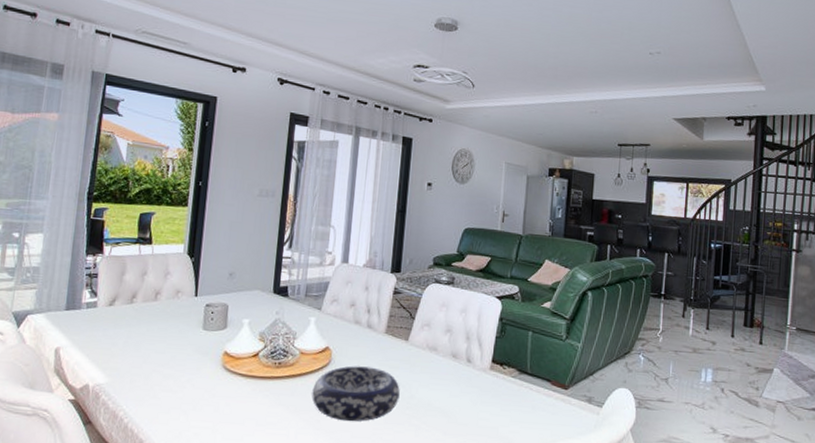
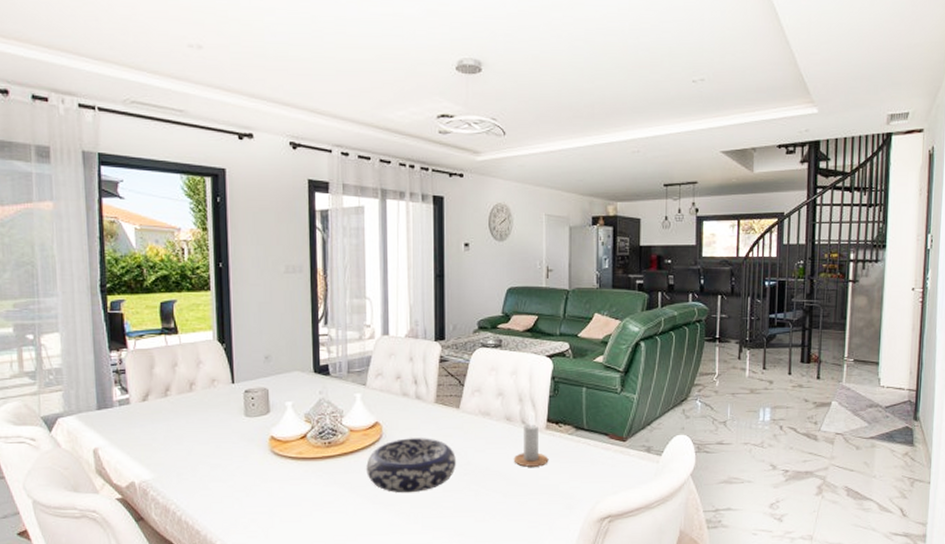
candle: none [456,351,491,407] -> present [513,412,549,467]

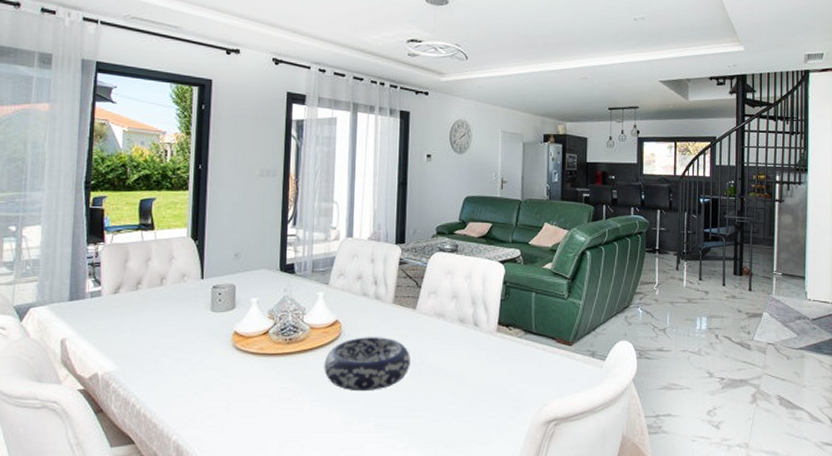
candle: present [513,412,549,467] -> none [465,315,499,368]

